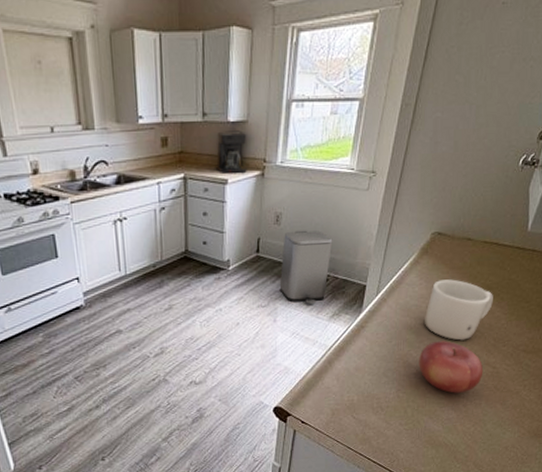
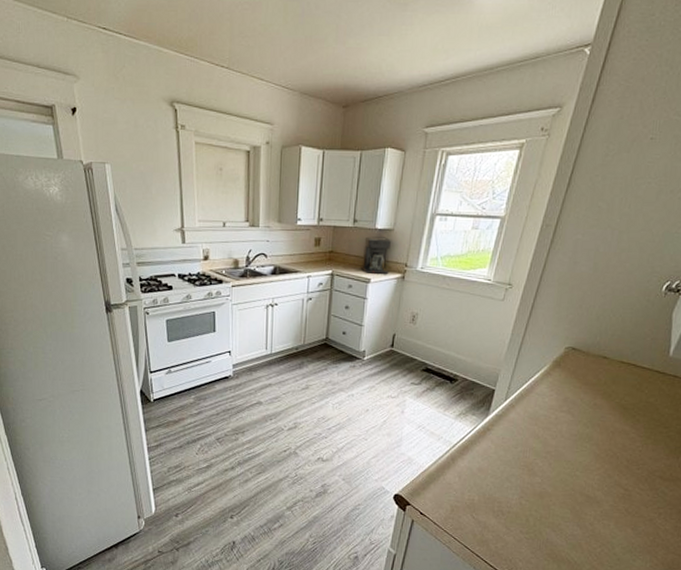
pedal bin: present [279,230,333,304] -> none [409,331,465,401]
fruit: present [419,340,484,394] -> none [544,454,614,511]
mug: present [425,279,493,341] -> none [553,394,628,457]

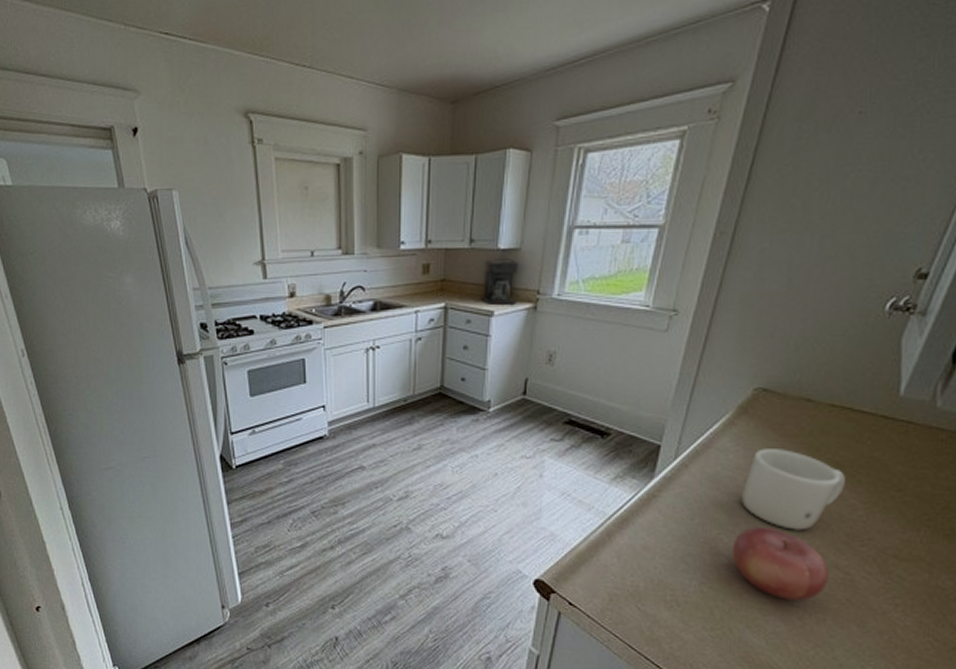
fruit: none [544,454,614,511] -> present [732,526,830,601]
mug: none [553,394,628,457] -> present [742,448,845,531]

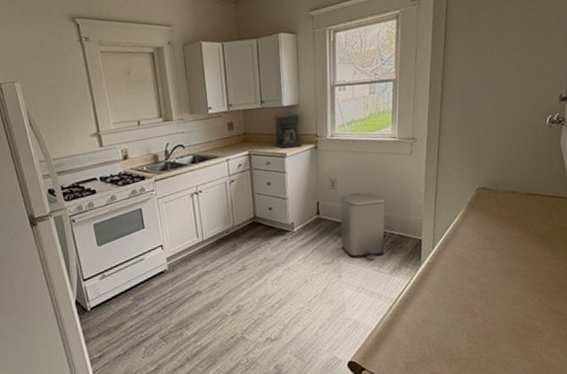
pedal bin: none [548,373,619,461] -> present [340,192,386,260]
fruit: present [732,526,830,601] -> none [483,289,552,343]
mug: present [742,448,845,531] -> none [482,229,548,289]

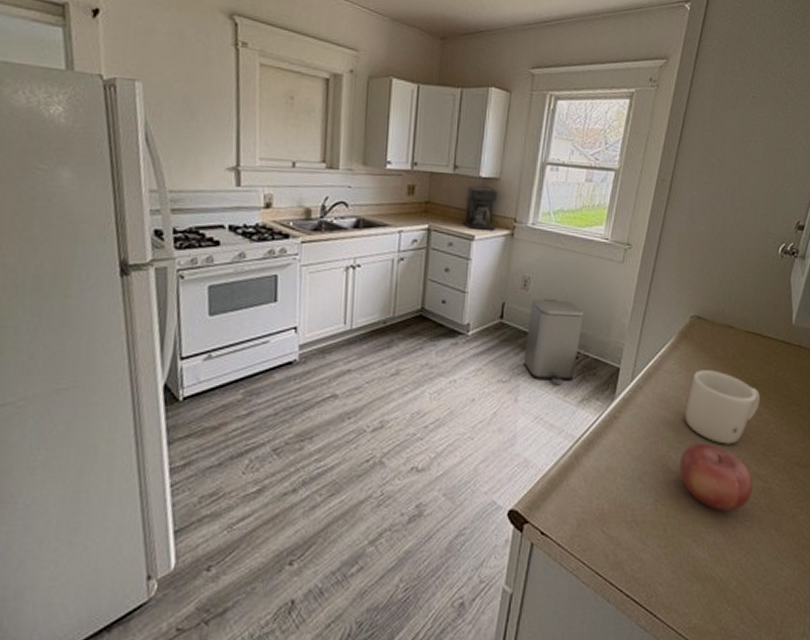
mug: none [482,229,548,289] -> present [685,370,760,445]
fruit: none [483,289,552,343] -> present [679,443,754,511]

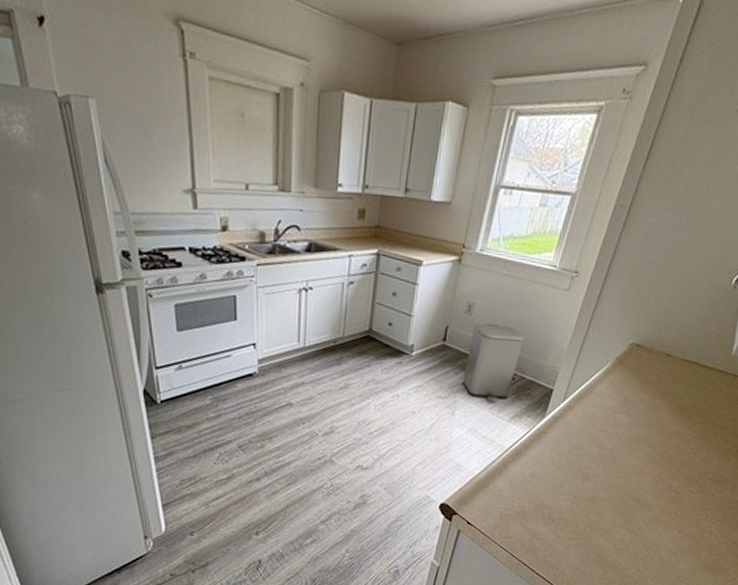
coffee maker: present [462,185,497,230] -> none [411,210,448,256]
fruit: present [679,443,754,511] -> none [597,457,666,515]
mug: present [685,370,760,445] -> none [609,394,686,460]

